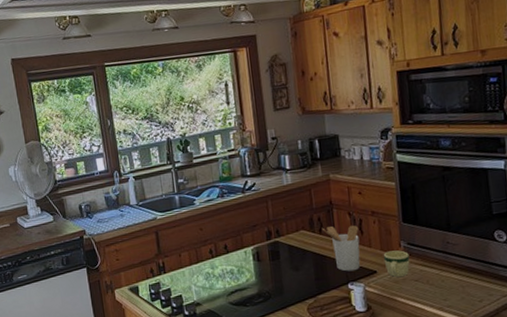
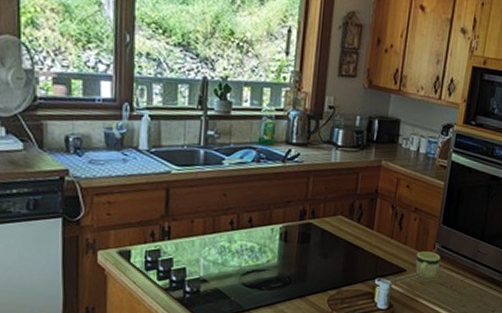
utensil holder: present [321,225,360,272] -> none [361,215,398,267]

